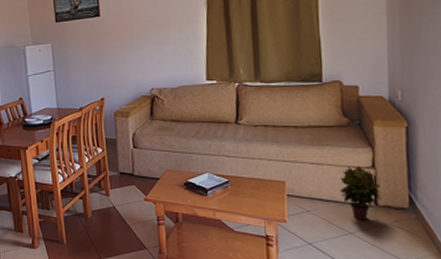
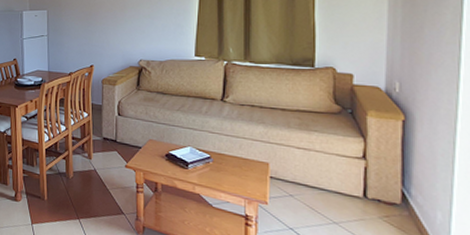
potted plant: present [339,165,383,221] -> none [326,155,372,212]

